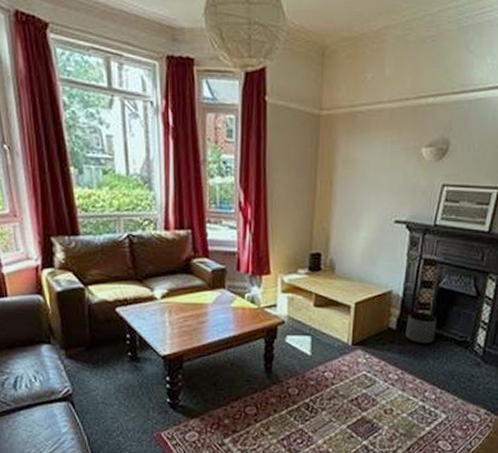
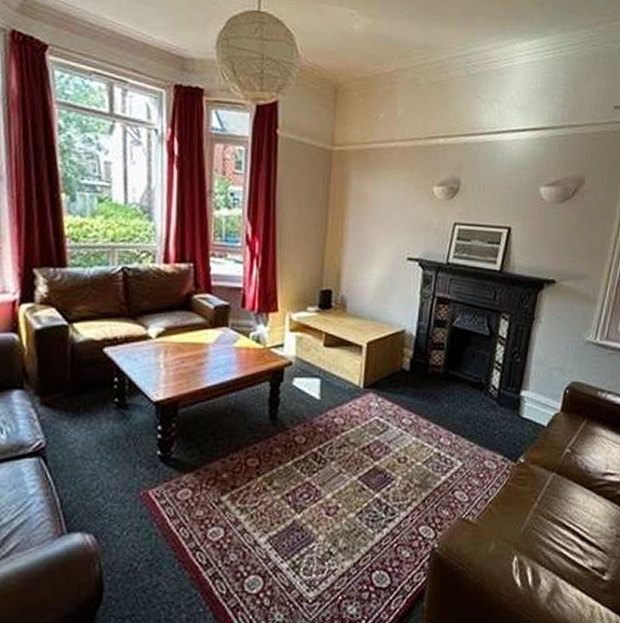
planter: present [405,311,437,345] -> none [419,351,451,387]

